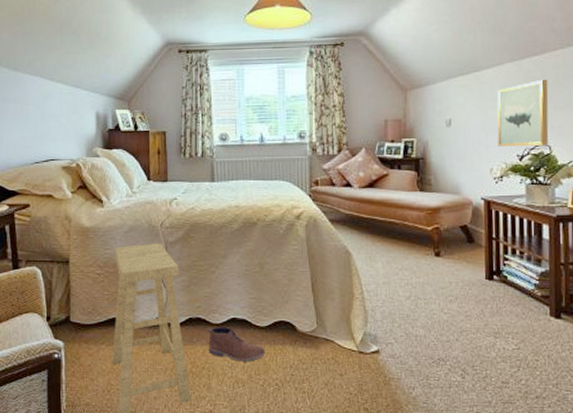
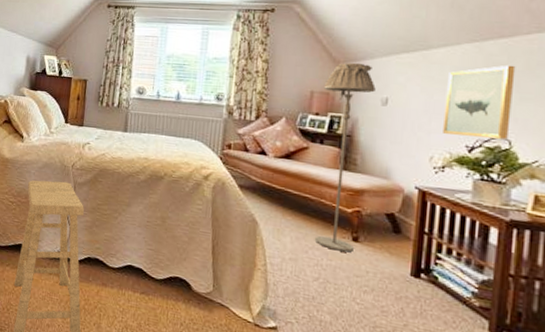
shoe: present [207,327,265,362] -> none [102,270,157,311]
floor lamp: none [395,88,440,268] -> present [314,62,376,253]

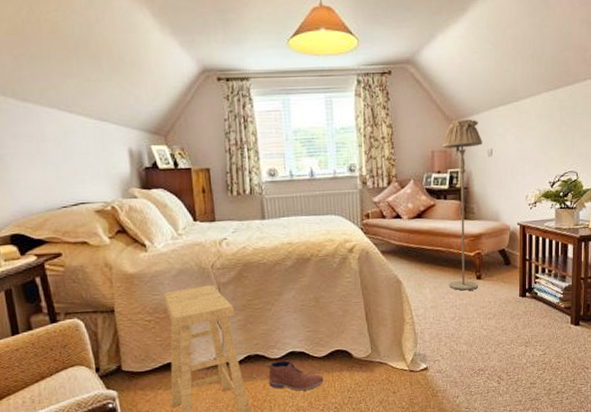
shoe: none [102,270,157,311] -> present [266,360,324,391]
wall art: present [443,65,516,140] -> none [533,108,578,174]

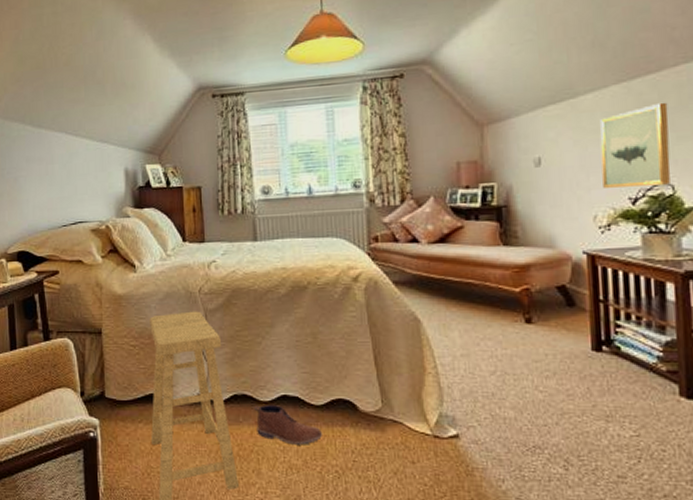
floor lamp: present [442,119,482,291] -> none [470,122,530,337]
wall art: none [533,108,578,174] -> present [600,102,671,188]

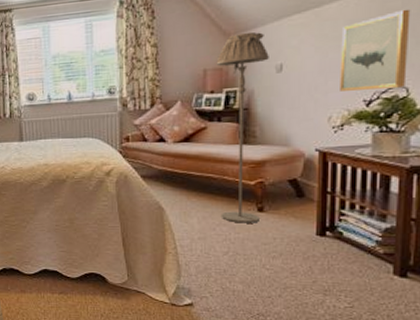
shoe: present [254,405,322,445] -> none [20,277,76,309]
floor lamp: none [470,122,530,337] -> present [216,32,269,223]

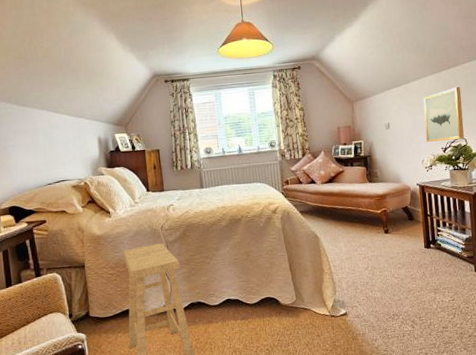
floor lamp: present [216,32,269,223] -> none [345,100,387,244]

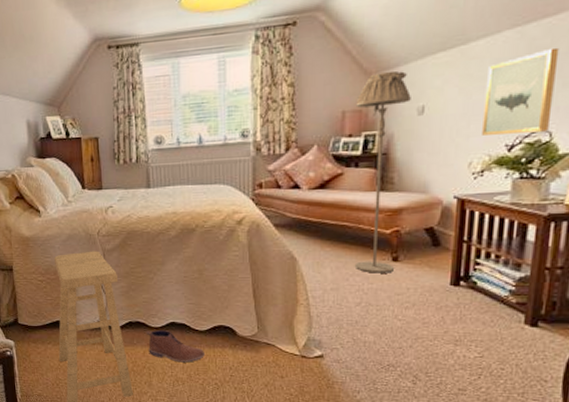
shoe: none [207,307,256,335] -> present [146,330,204,363]
floor lamp: none [345,100,387,244] -> present [354,70,411,273]

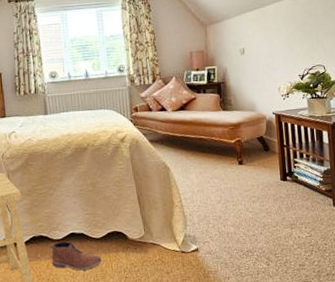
floor lamp: present [354,70,411,273] -> none [198,23,242,176]
wall art: present [482,47,560,135] -> none [280,11,323,69]

